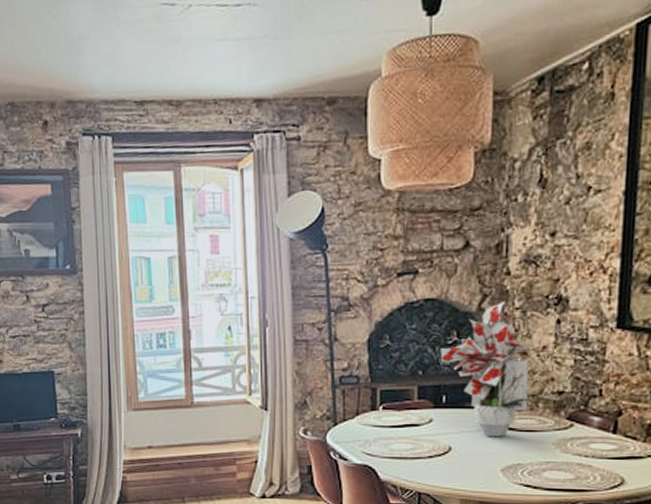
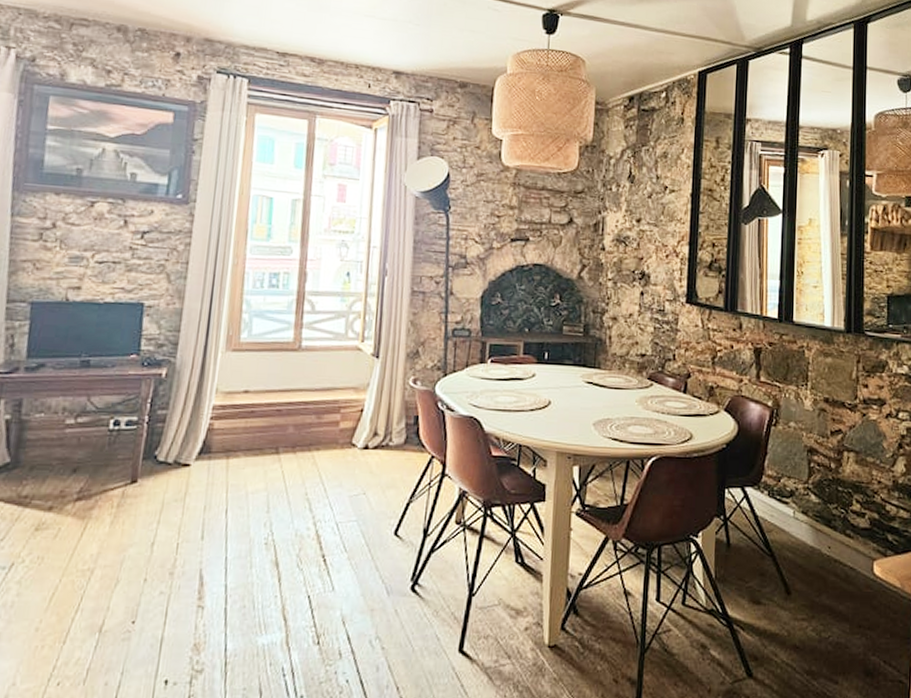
bouquet: present [440,302,531,438] -> none [544,272,620,394]

